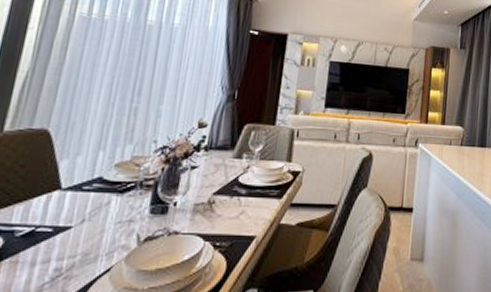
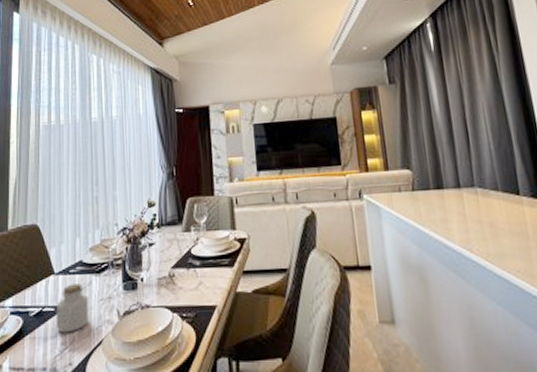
jar: none [50,202,104,258] -> present [55,283,89,333]

